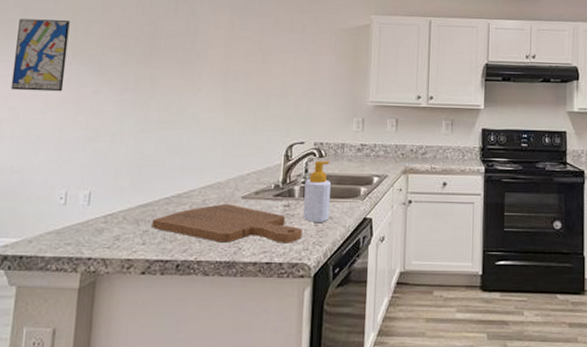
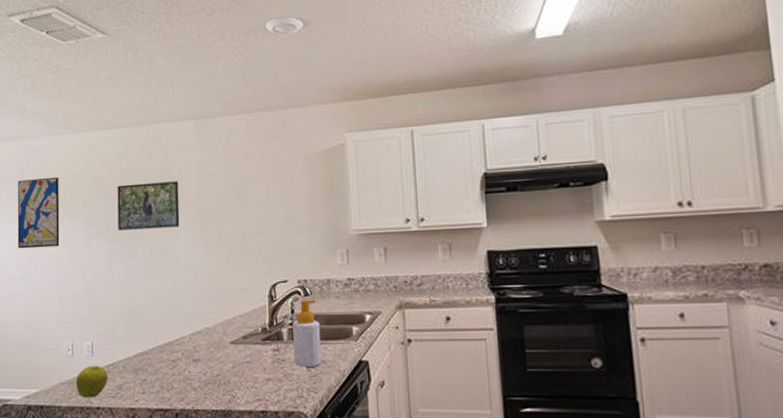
fruit: none [65,214,104,248] -> present [75,365,108,398]
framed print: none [133,36,205,84] -> present [117,181,180,231]
cutting board: present [152,203,302,243] -> none [149,349,295,391]

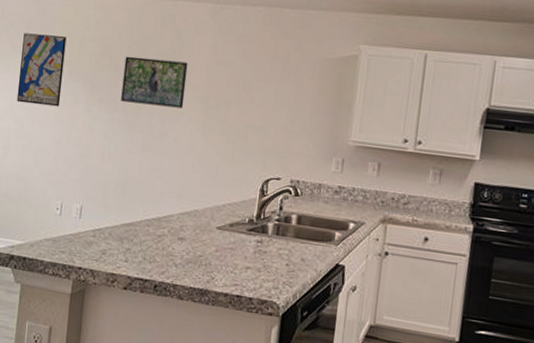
fruit: present [75,365,108,398] -> none [60,227,93,258]
soap bottle: present [292,299,321,368] -> none [275,199,305,264]

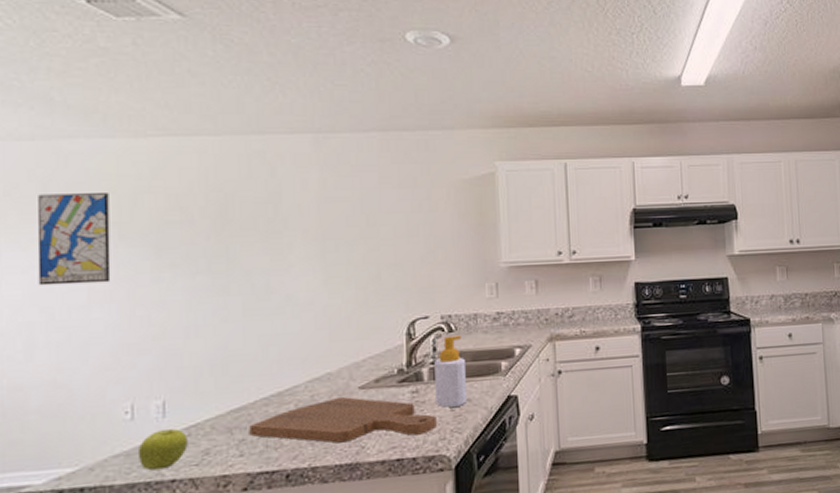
fruit: none [60,227,93,258] -> present [137,428,188,471]
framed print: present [121,56,188,109] -> none [202,204,293,262]
cutting board: none [134,231,274,280] -> present [249,396,437,443]
soap bottle: none [275,199,305,264] -> present [434,335,467,408]

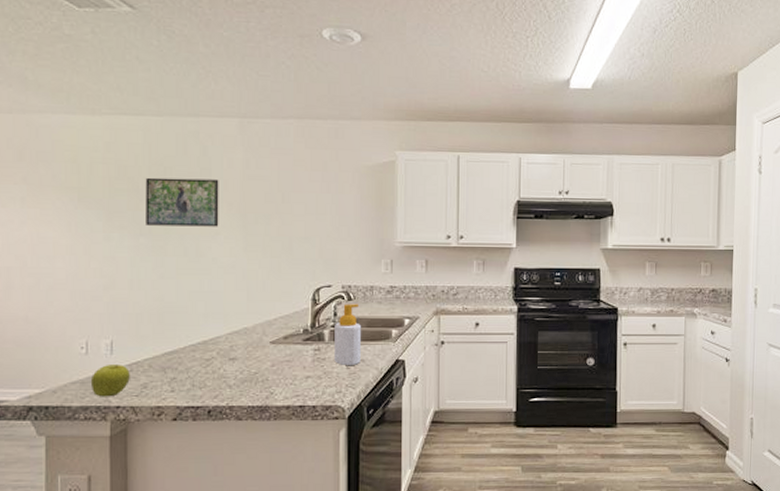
wall art: present [37,193,111,286] -> none [14,160,72,238]
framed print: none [202,204,293,262] -> present [145,177,219,227]
cutting board: present [249,396,437,443] -> none [179,348,334,388]

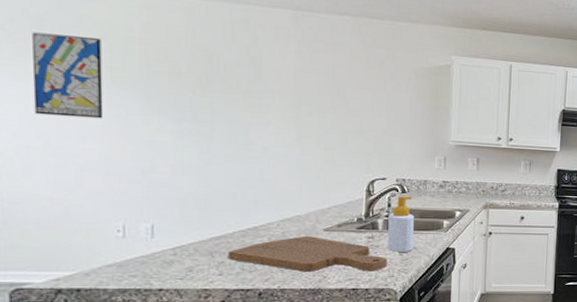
wall art: none [14,160,72,238] -> present [32,32,104,119]
fruit: present [90,363,130,397] -> none [128,247,173,280]
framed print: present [145,177,219,227] -> none [189,62,271,117]
cutting board: none [179,348,334,388] -> present [228,235,387,272]

